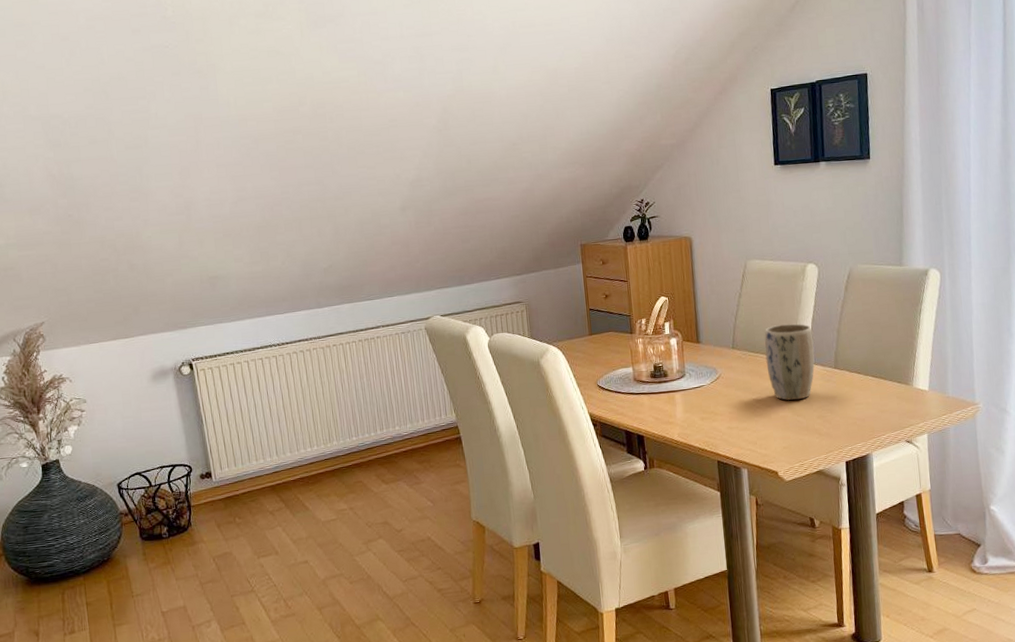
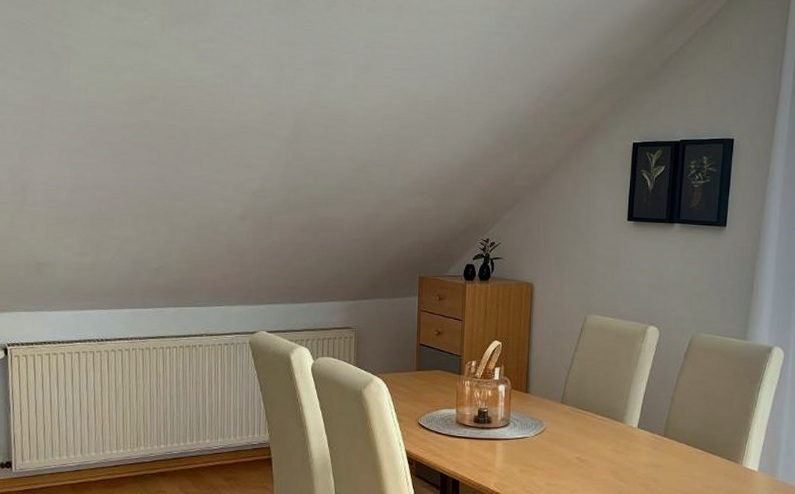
plant pot: present [764,323,815,400] -> none [594,385,646,464]

